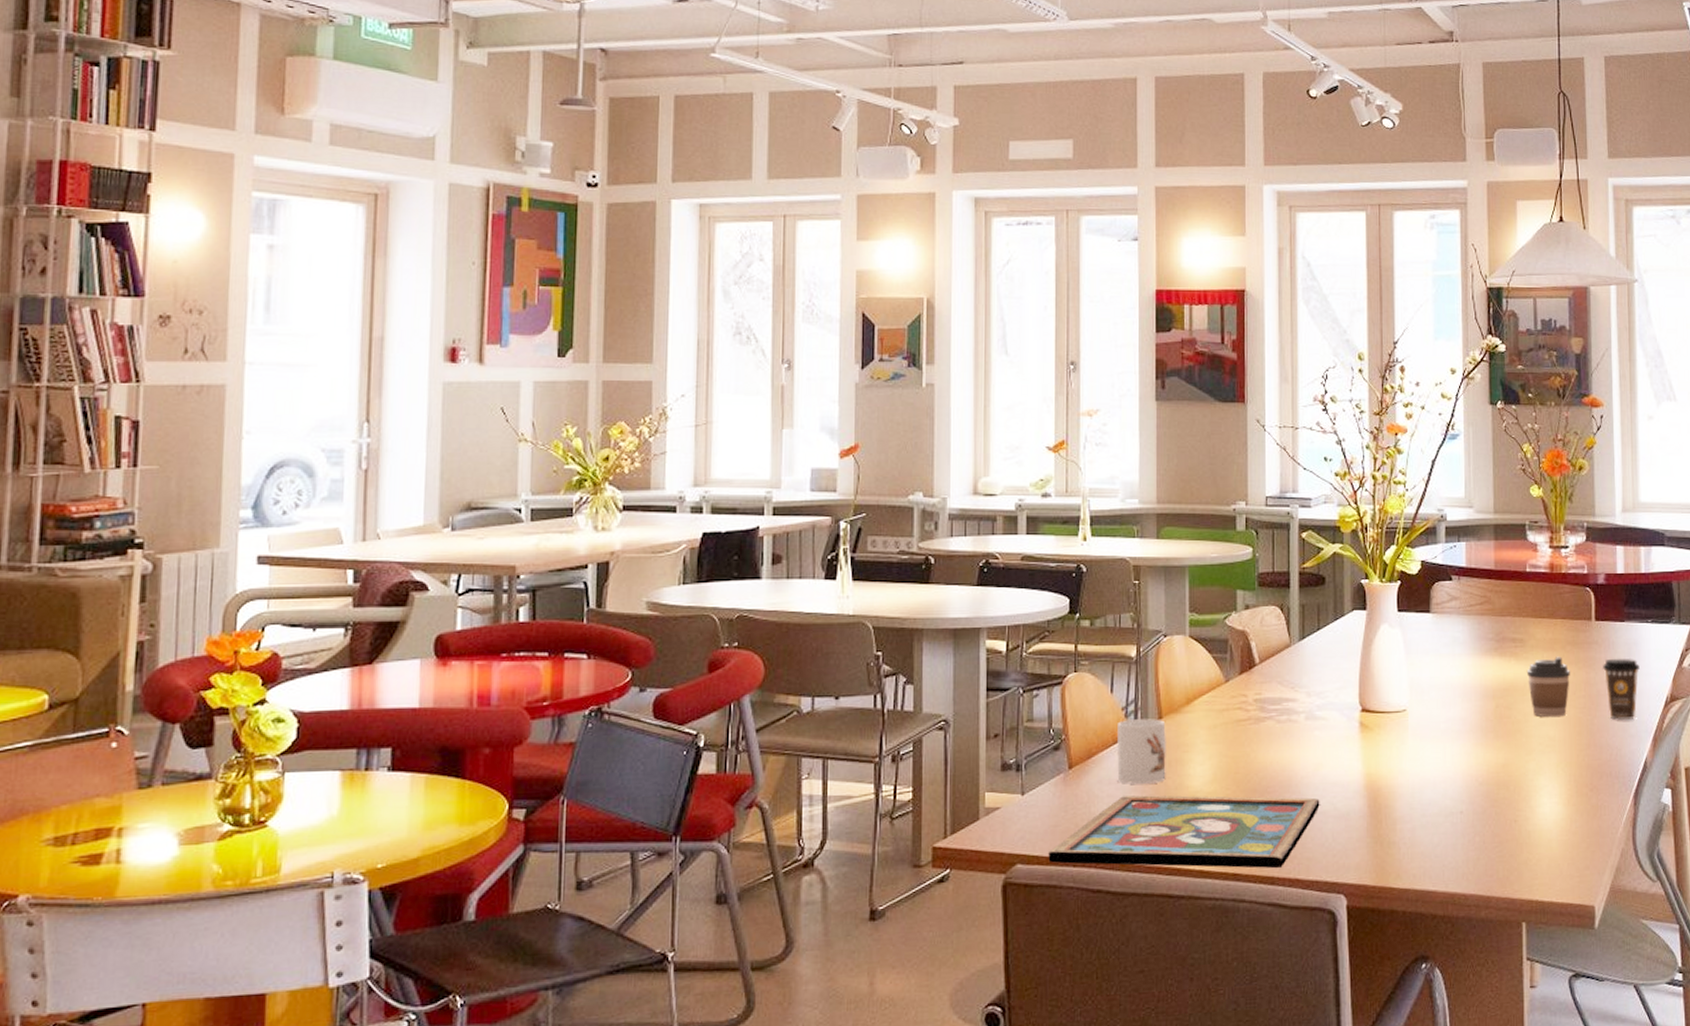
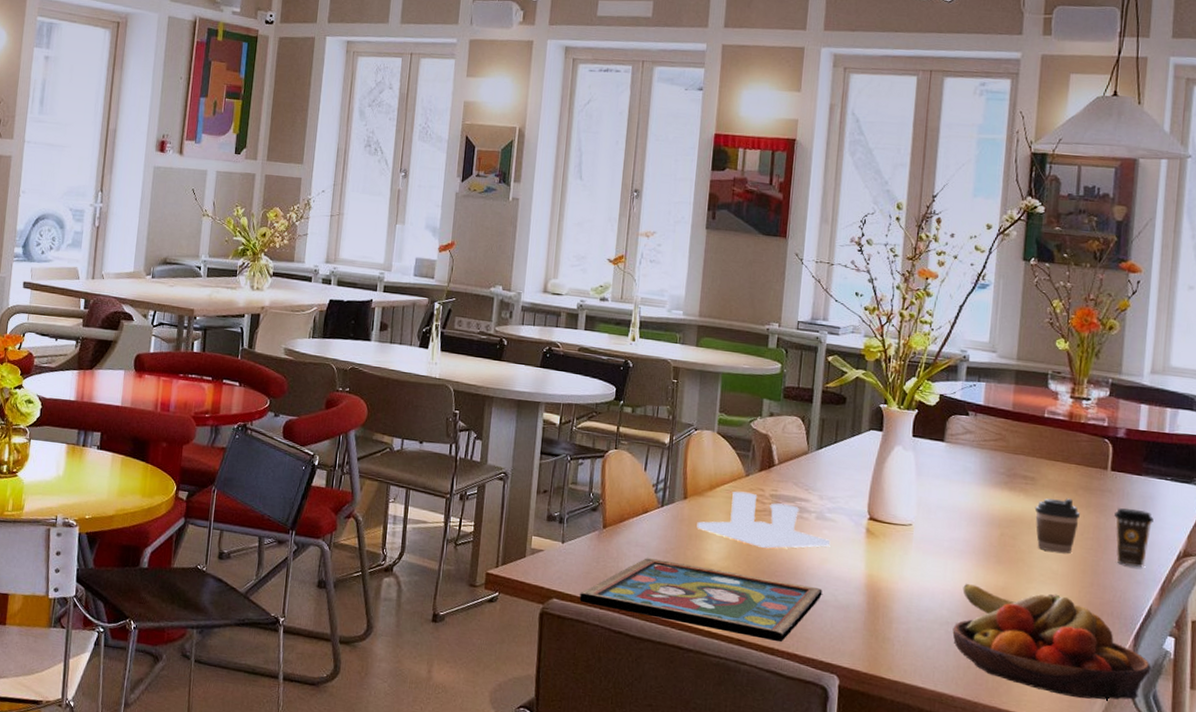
mug: present [1117,719,1166,784] -> none [643,495,690,552]
salt and pepper shaker set: none [1176,700,1324,762] -> present [696,491,831,549]
fruit bowl: none [1458,762,1653,872] -> present [952,583,1151,700]

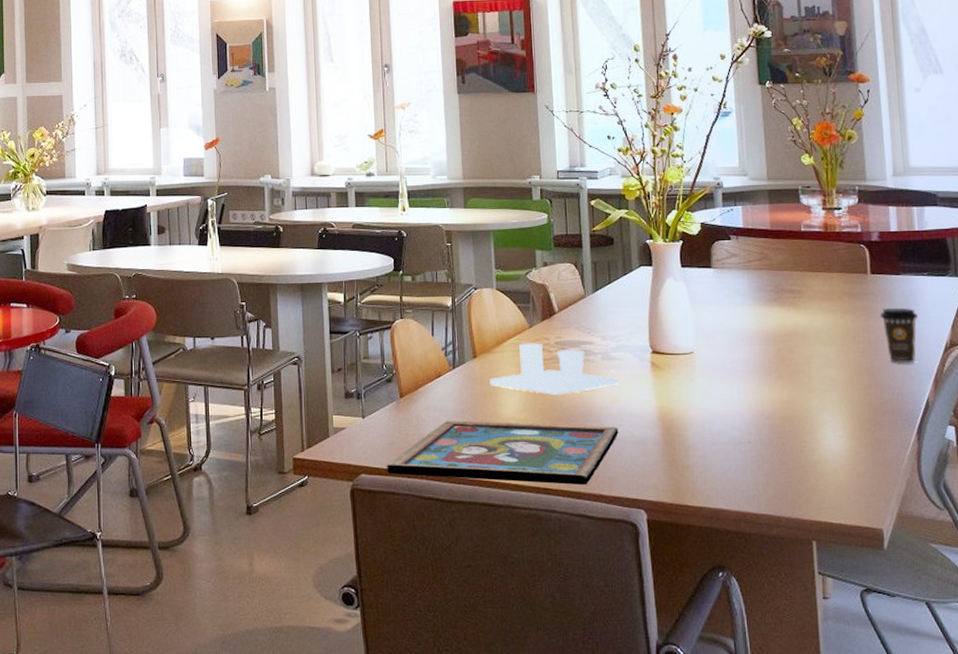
fruit bowl: present [952,583,1151,700] -> none [746,400,938,498]
coffee cup: present [1034,498,1081,554] -> none [805,306,849,360]

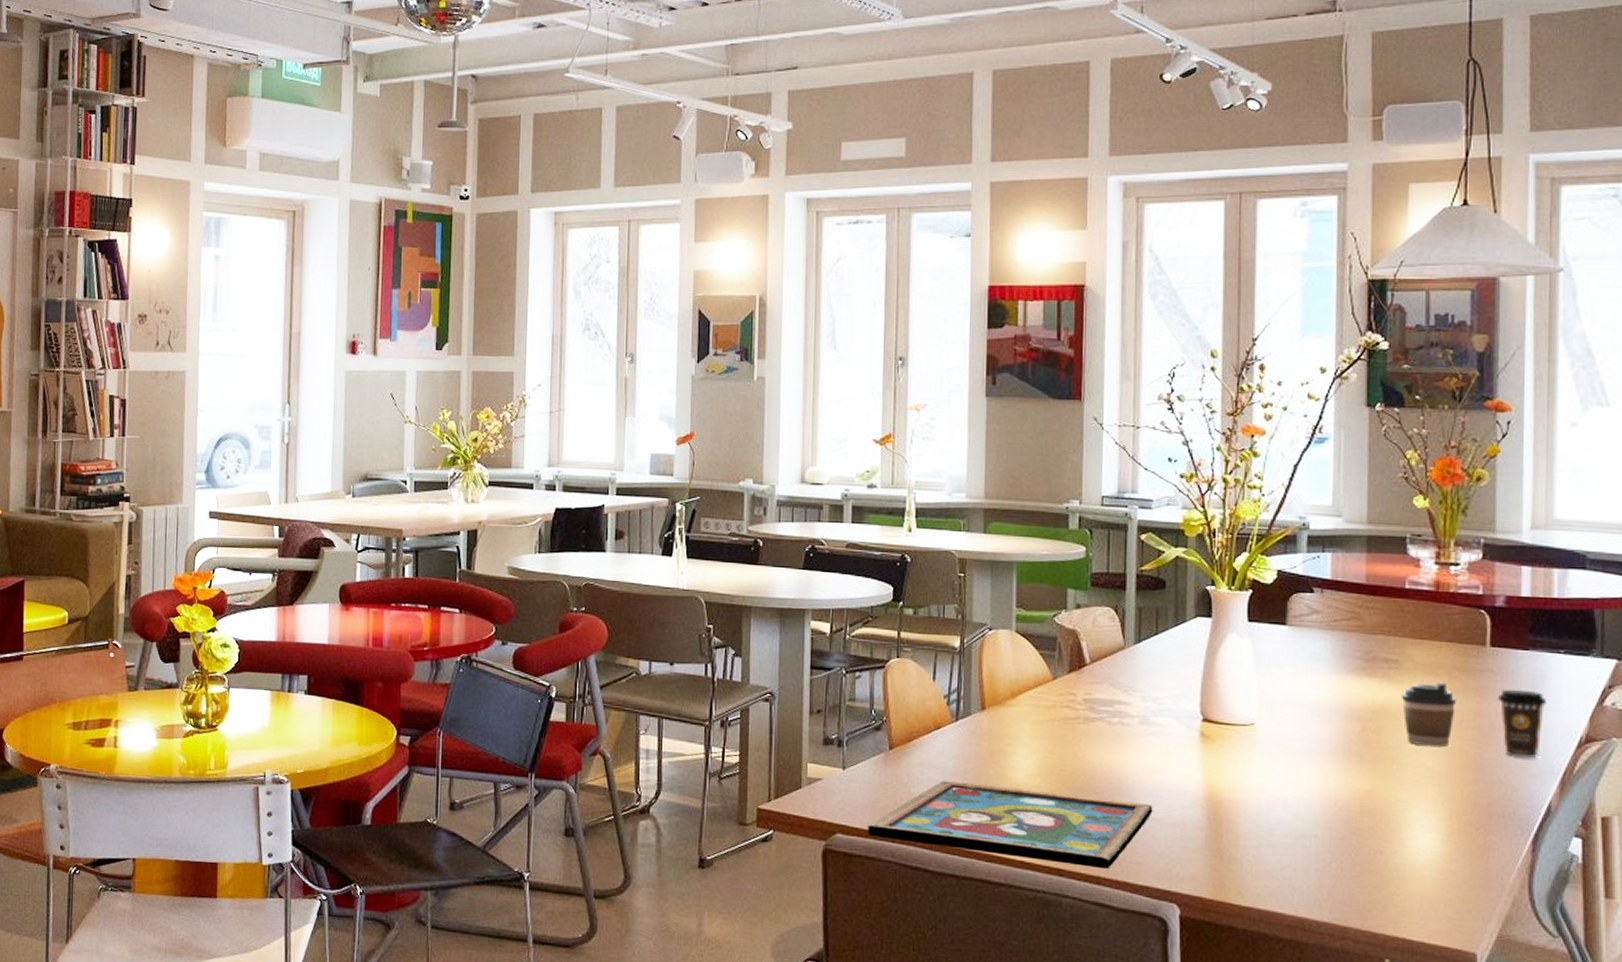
salt and pepper shaker set: present [489,343,619,395] -> none [999,697,1159,762]
coffee cup: none [805,306,849,360] -> present [1401,682,1457,748]

